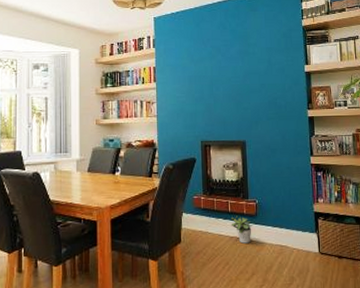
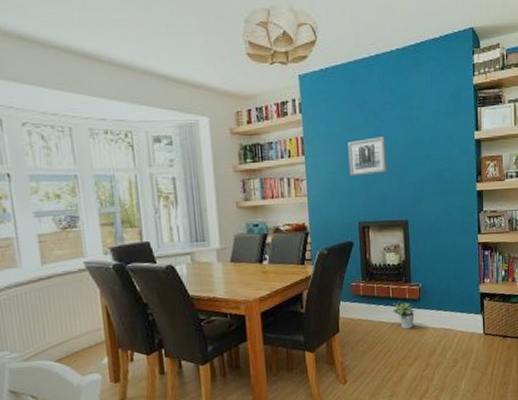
wall art: none [193,68,227,101] -> present [348,137,387,177]

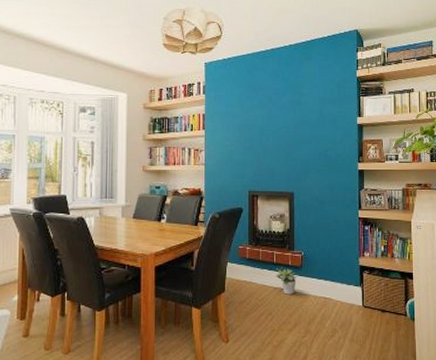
wall art: present [348,137,387,177] -> none [243,117,277,150]

